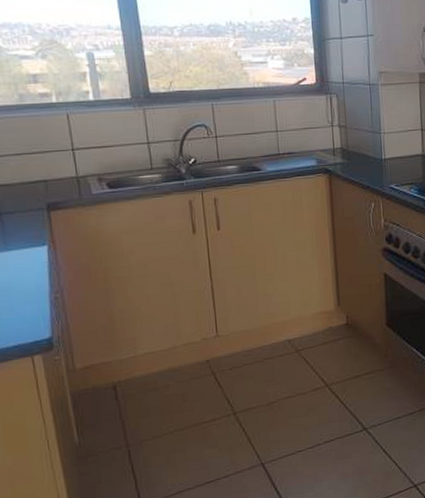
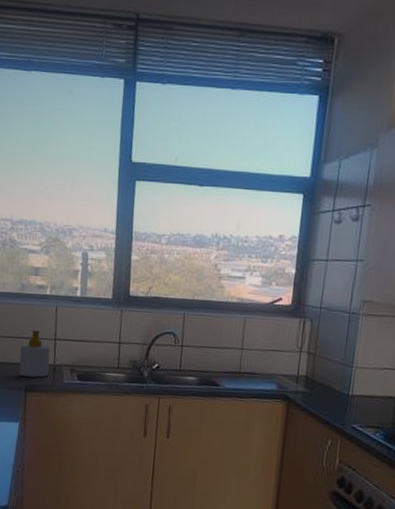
soap bottle: none [32,142,73,195] -> present [19,330,50,378]

